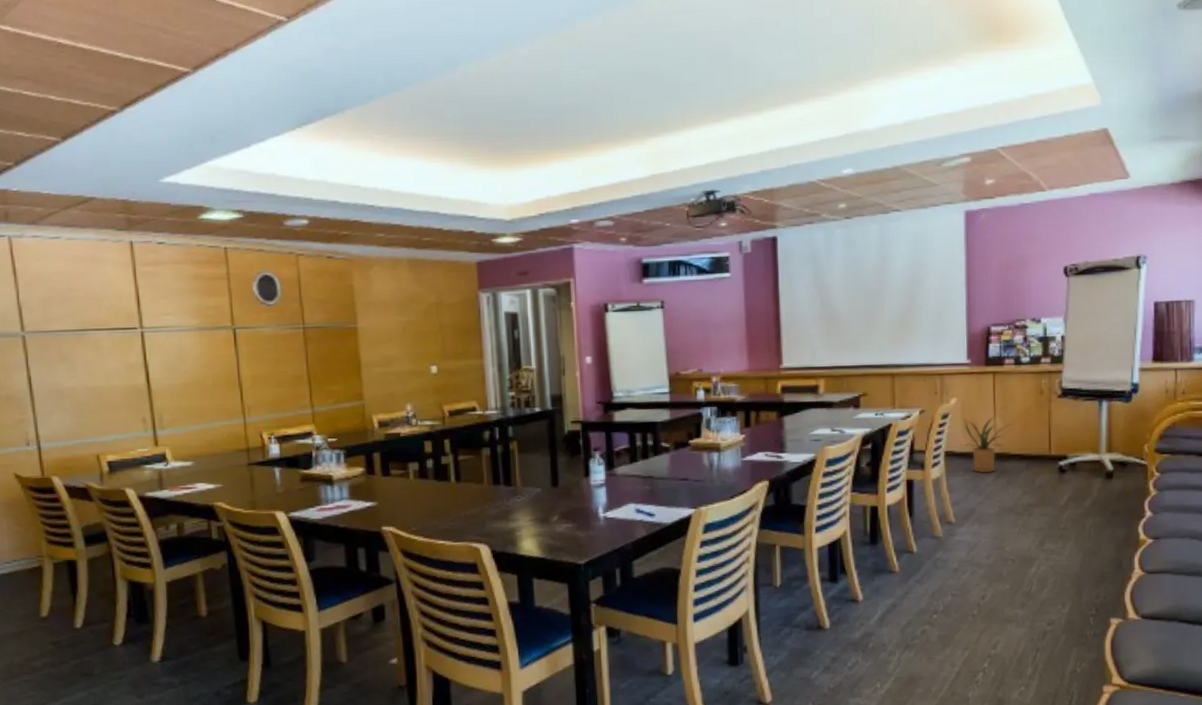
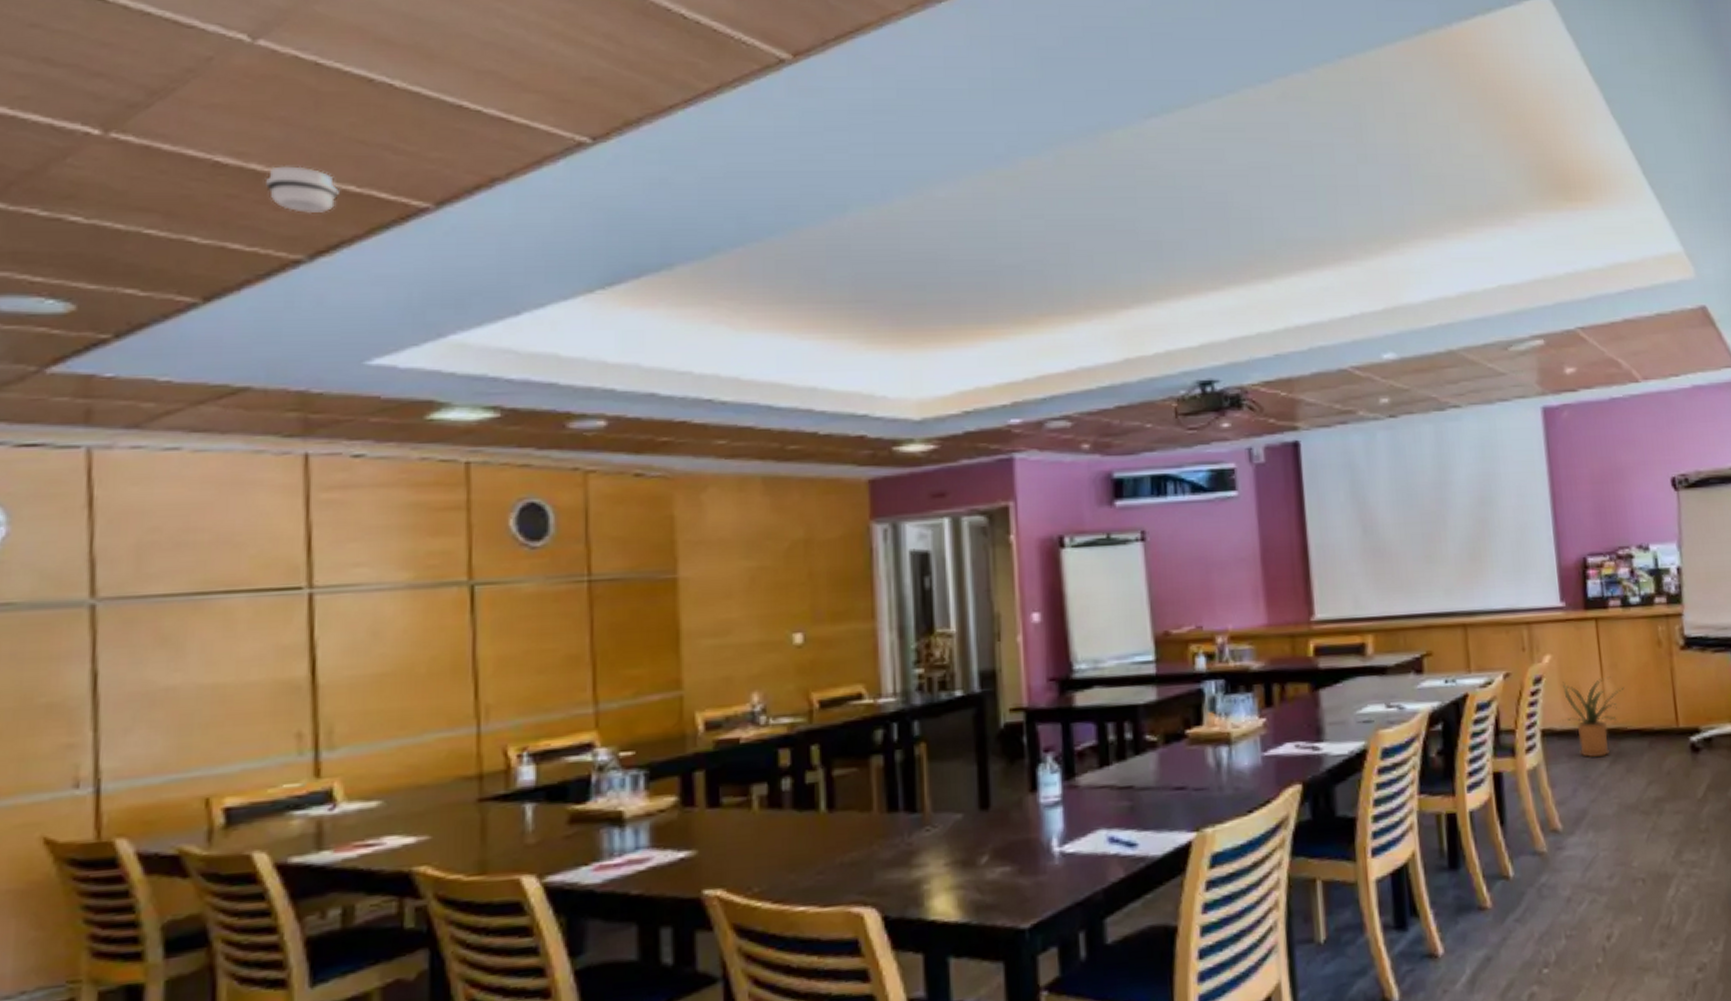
smoke detector: none [89,44,134,78] -> present [264,166,339,214]

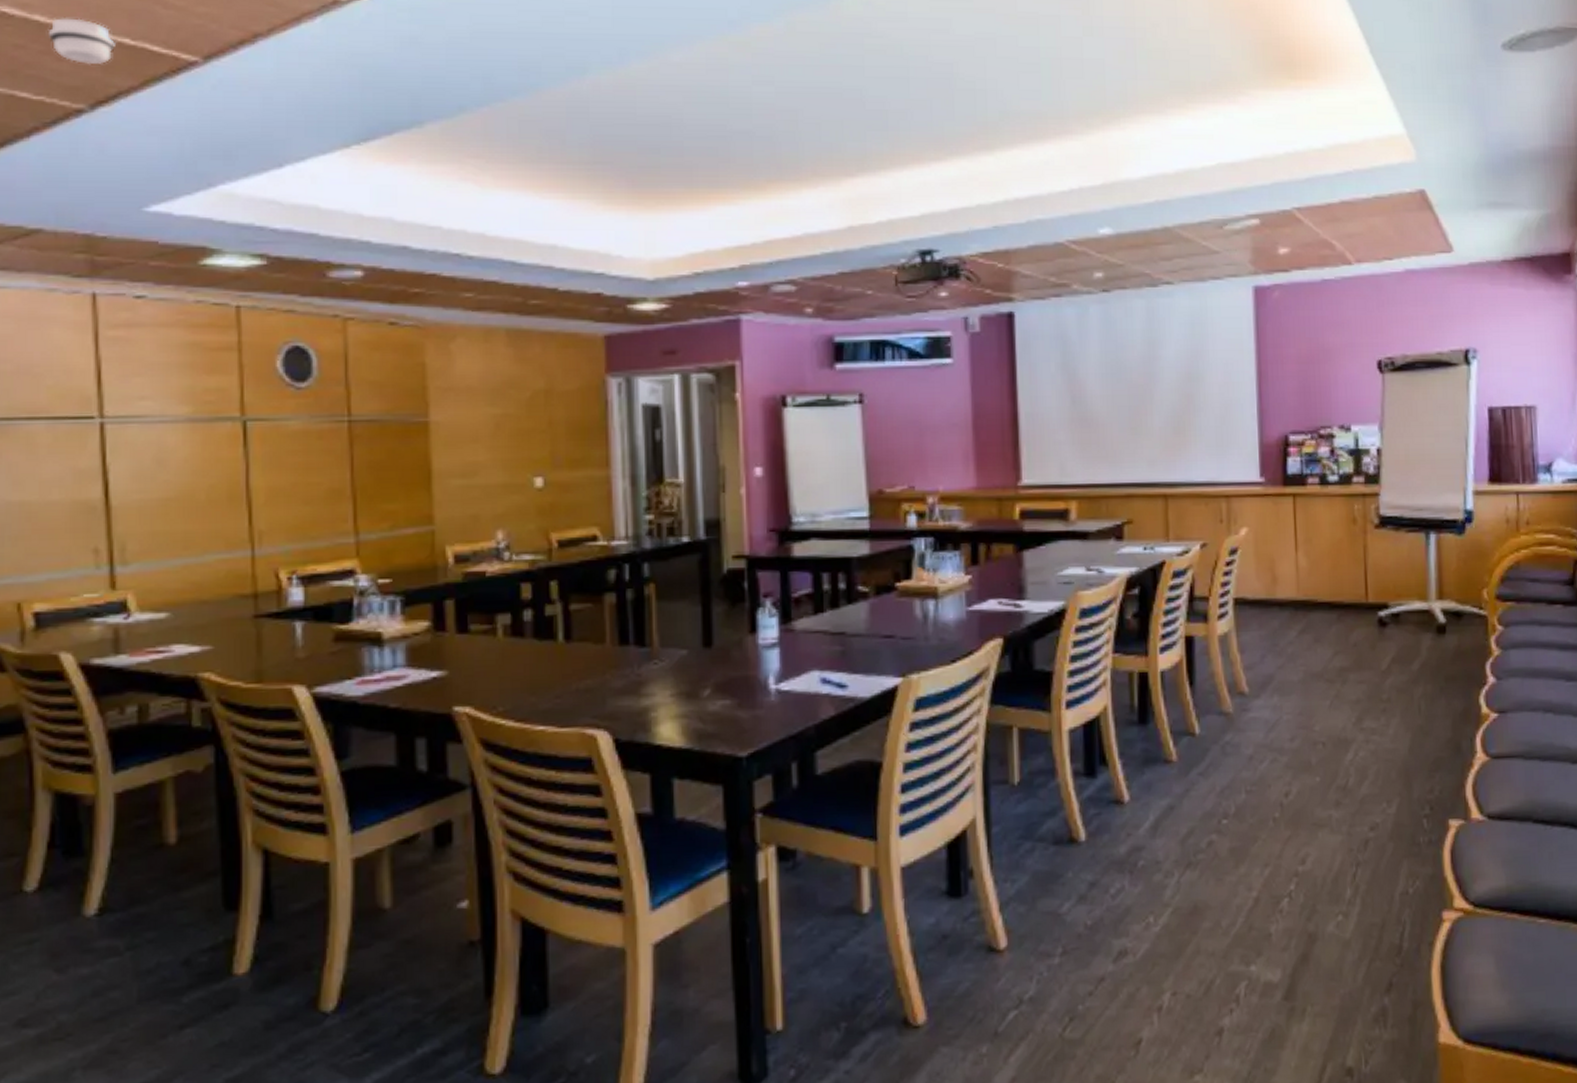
house plant: present [1561,676,1625,757] -> none [1255,551,1317,626]

